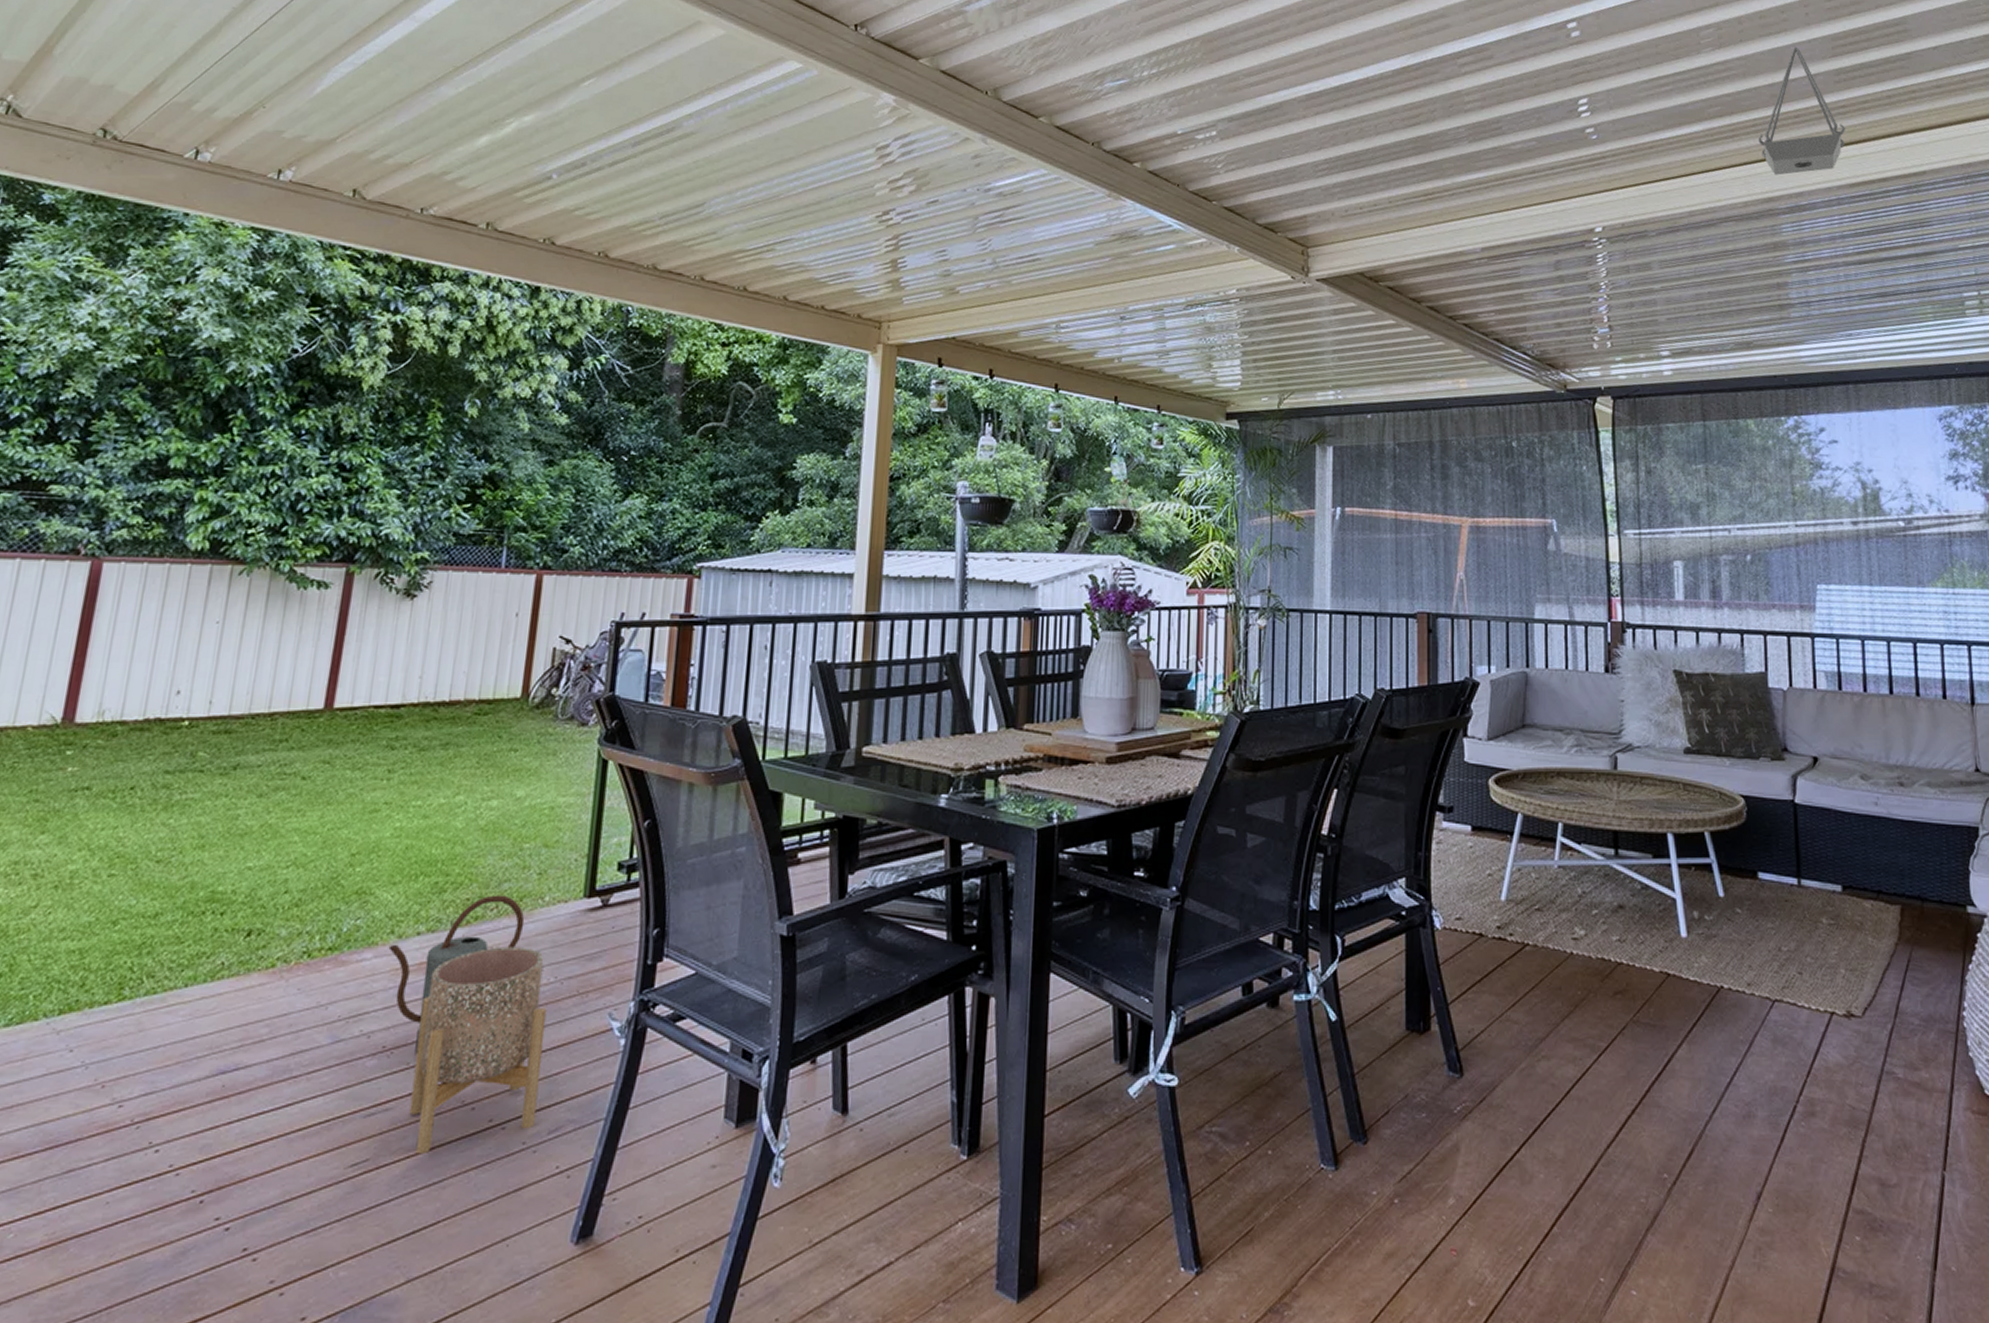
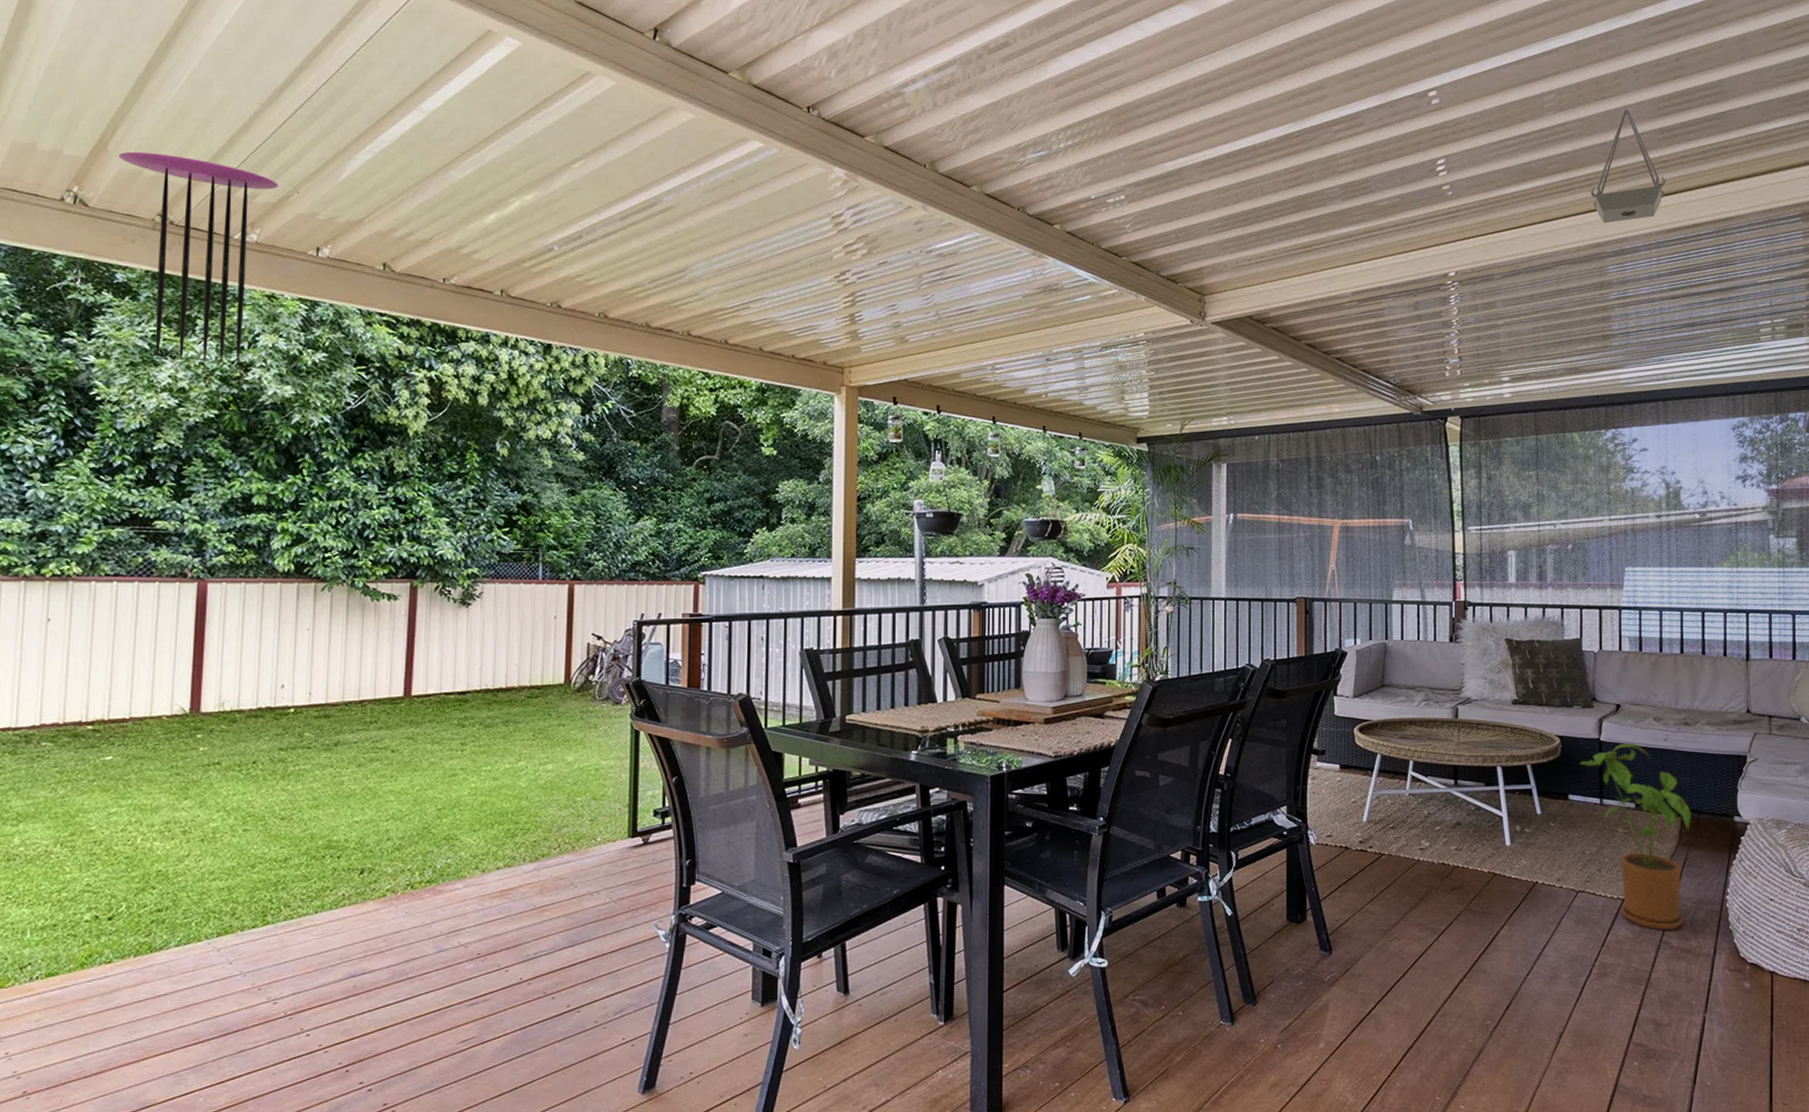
wind chime: none [63,57,242,303] -> present [118,151,278,365]
watering can: present [388,895,525,1055] -> none [475,837,582,960]
planter: present [409,947,547,1155] -> none [504,876,606,1033]
house plant: none [1771,807,1913,1057] -> present [1580,743,1691,931]

